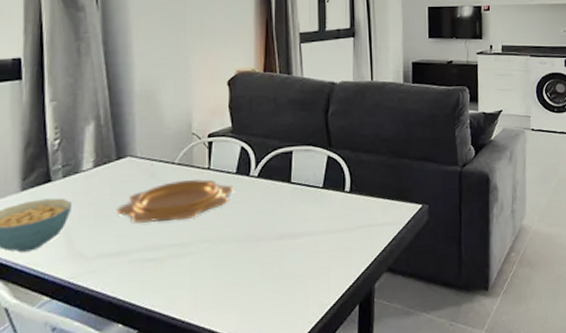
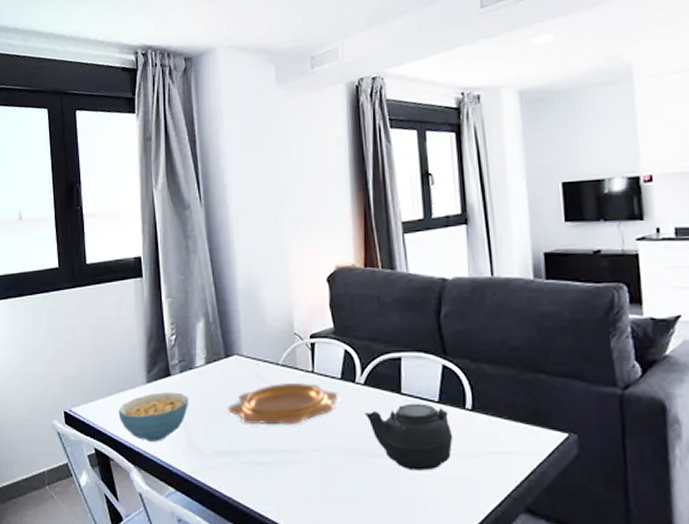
teapot: none [256,189,333,249] -> present [364,403,453,471]

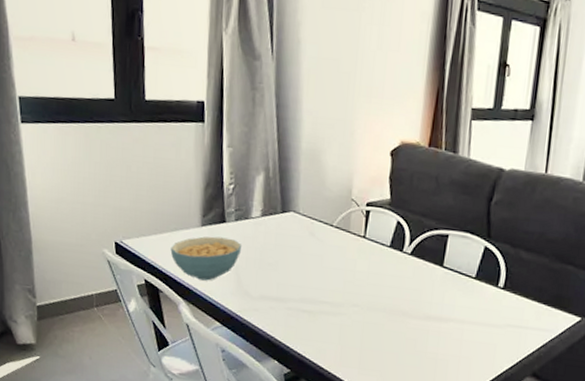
decorative bowl: present [227,383,340,426] -> none [278,243,387,282]
teapot: present [364,403,453,471] -> none [406,276,483,335]

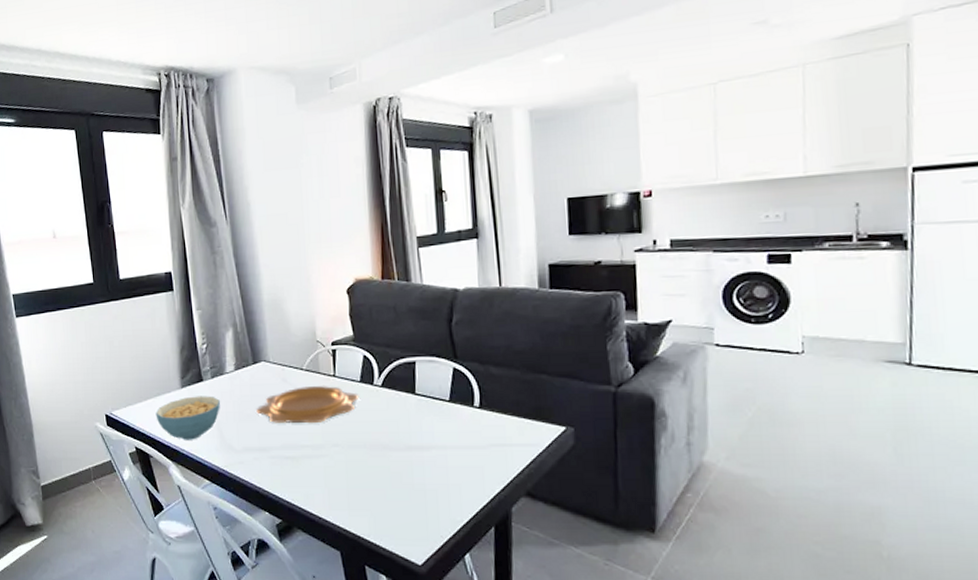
decorative bowl: none [278,243,387,282] -> present [256,386,359,424]

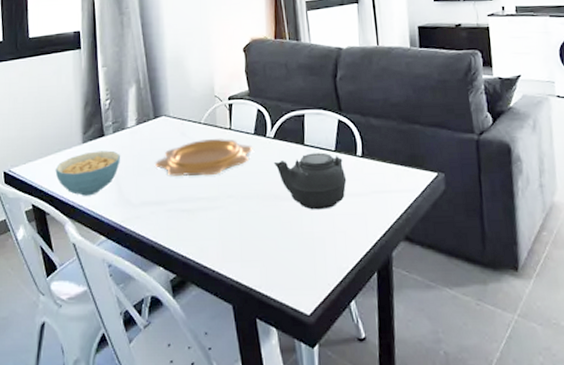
teapot: none [381,402,462,461] -> present [273,152,347,210]

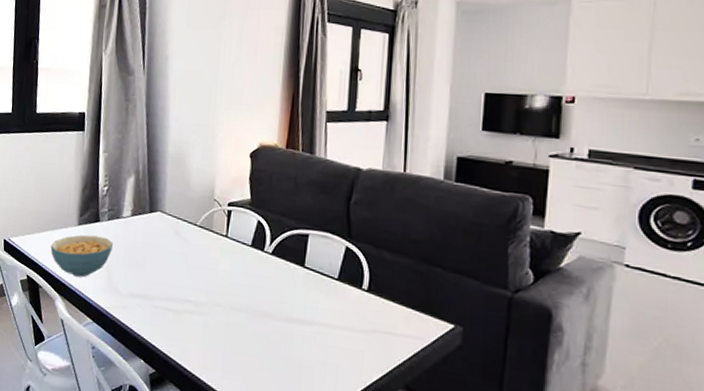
decorative bowl: present [155,139,253,176] -> none [146,242,248,281]
teapot: present [273,152,347,210] -> none [268,276,347,339]

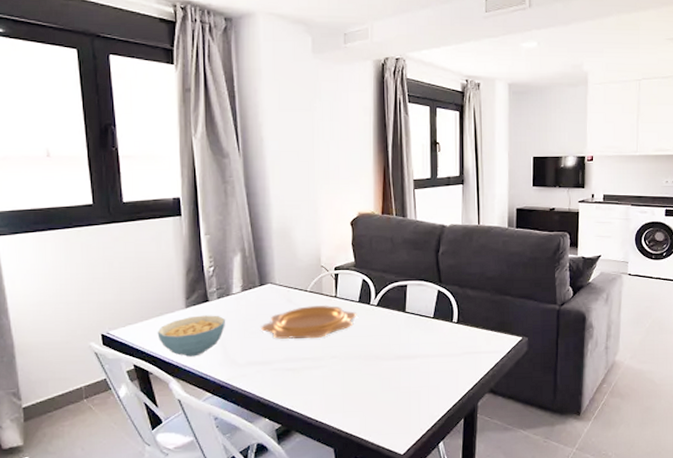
decorative bowl: none [146,242,248,281] -> present [261,306,357,339]

